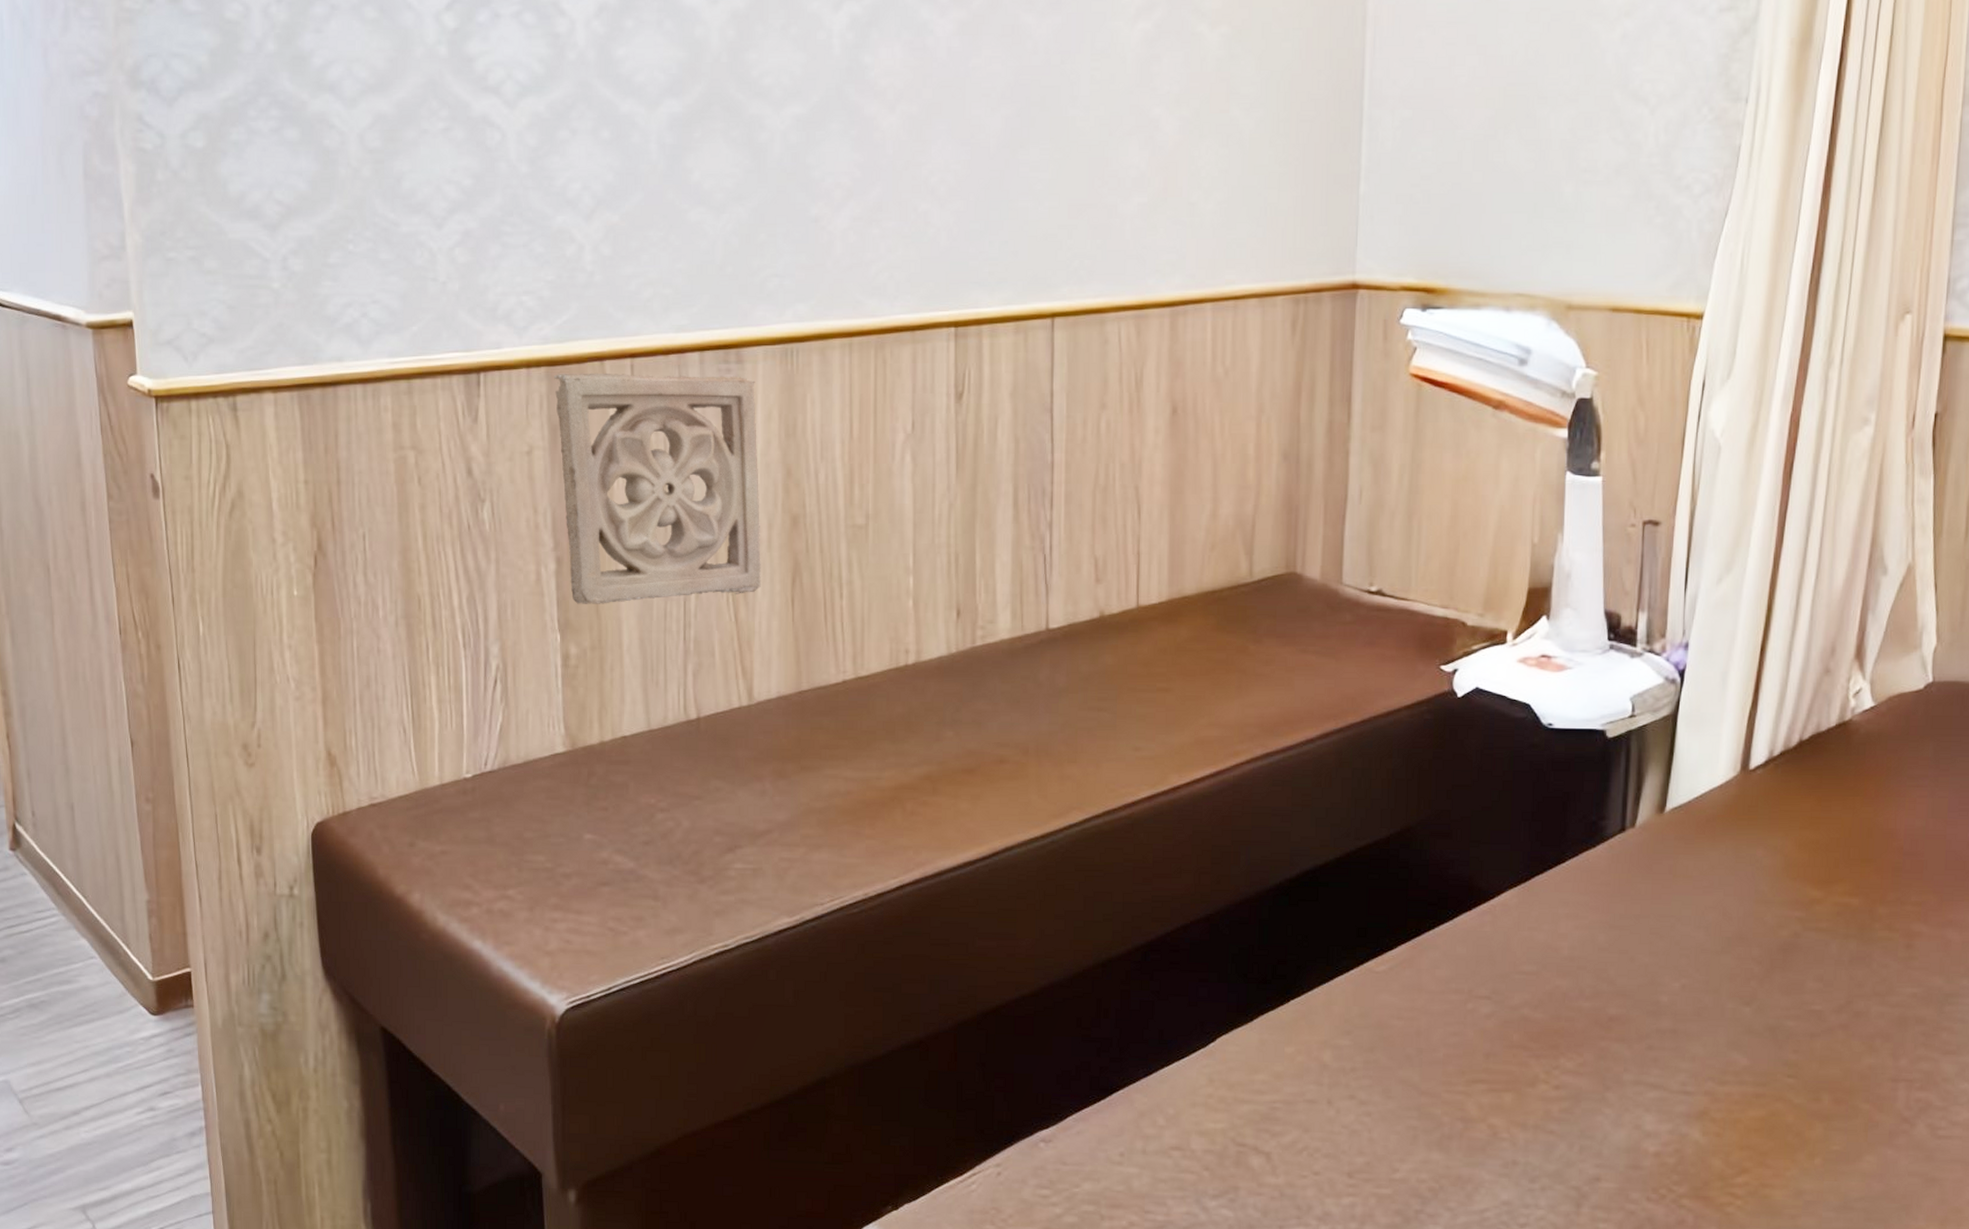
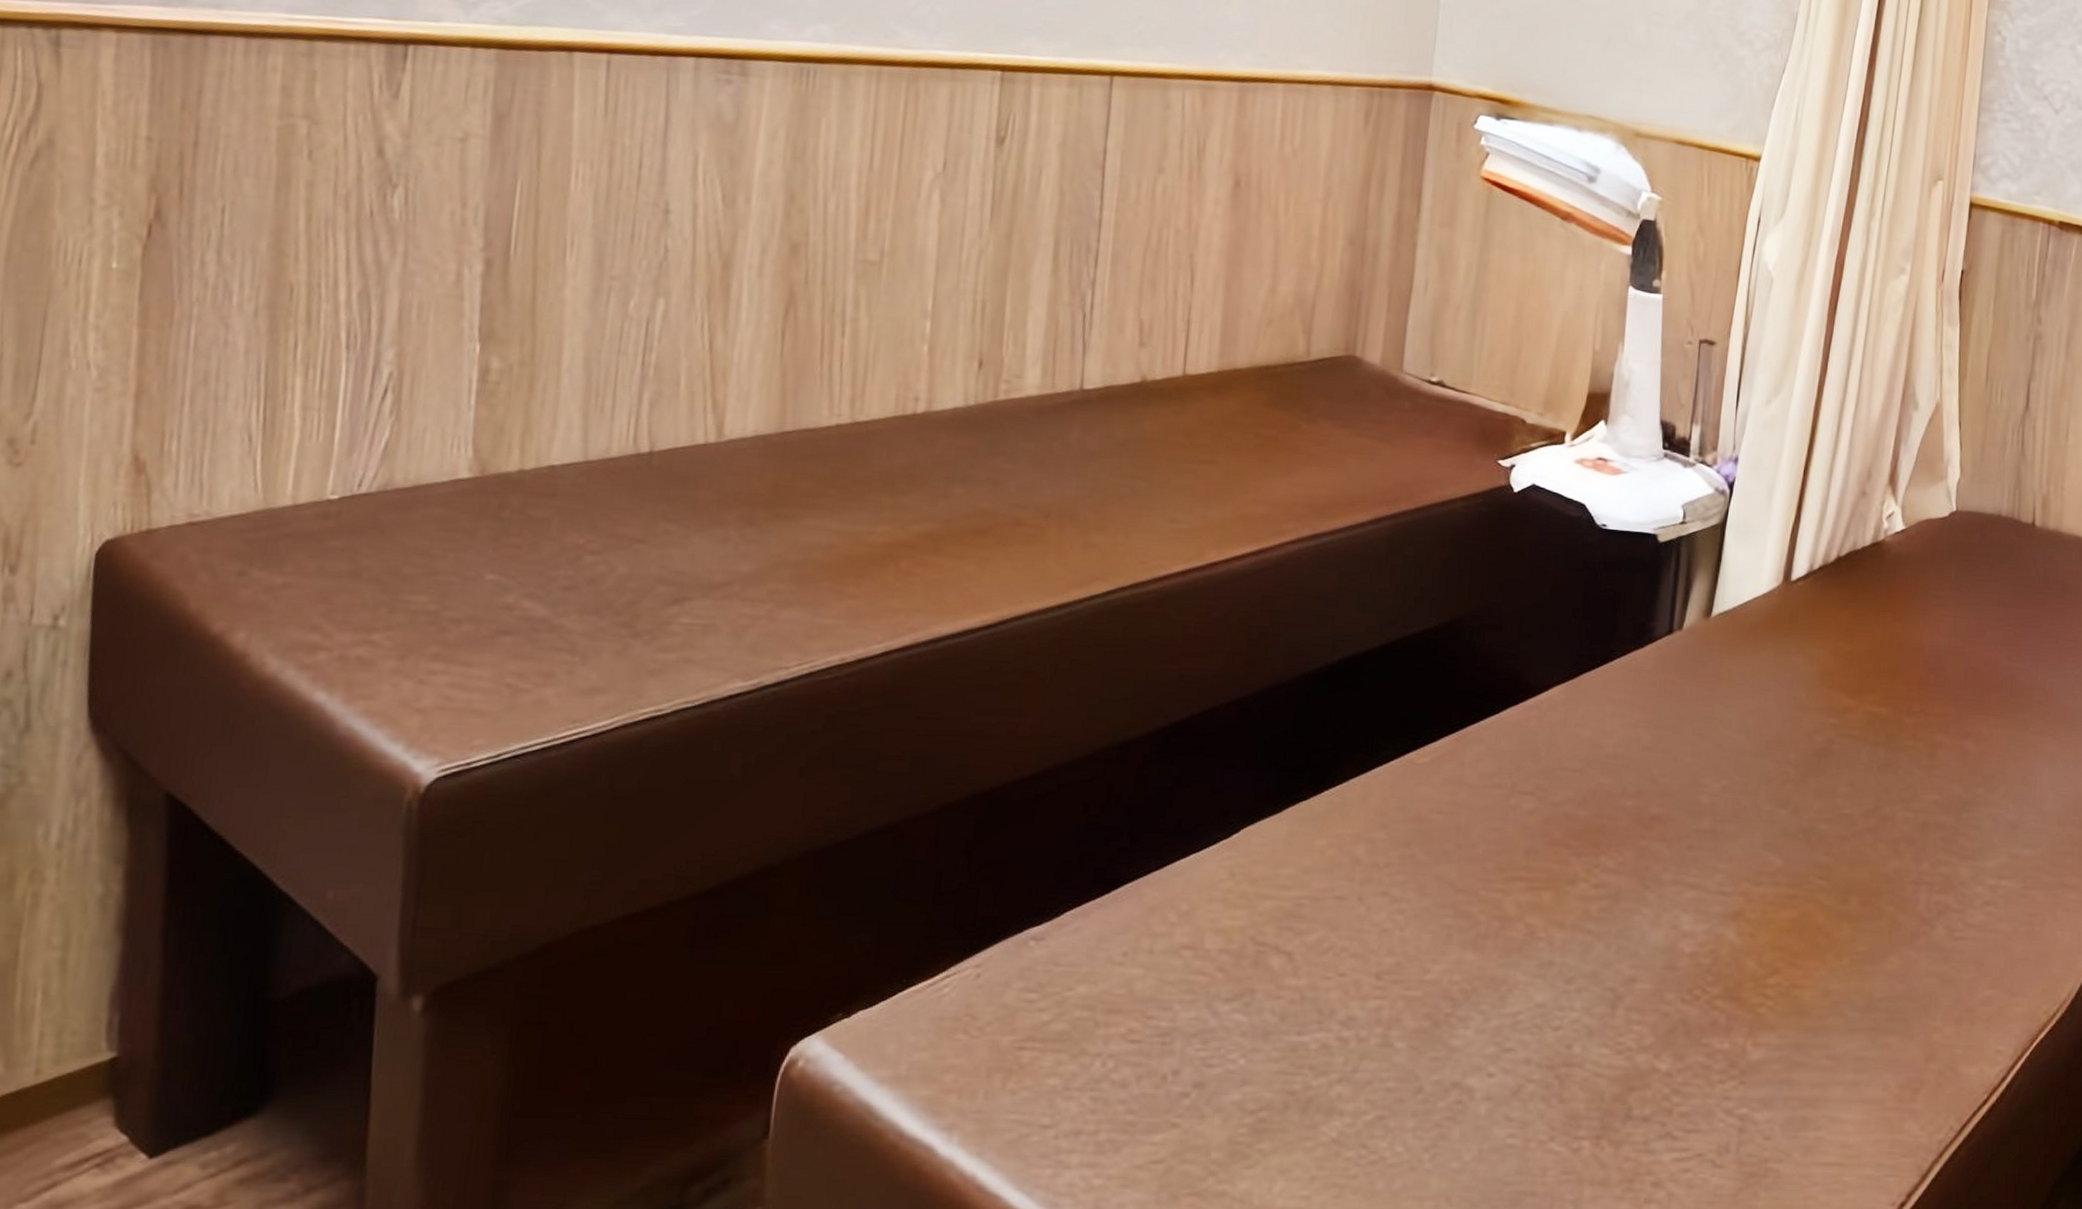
wall ornament: present [554,372,761,604] -> none [500,58,761,321]

